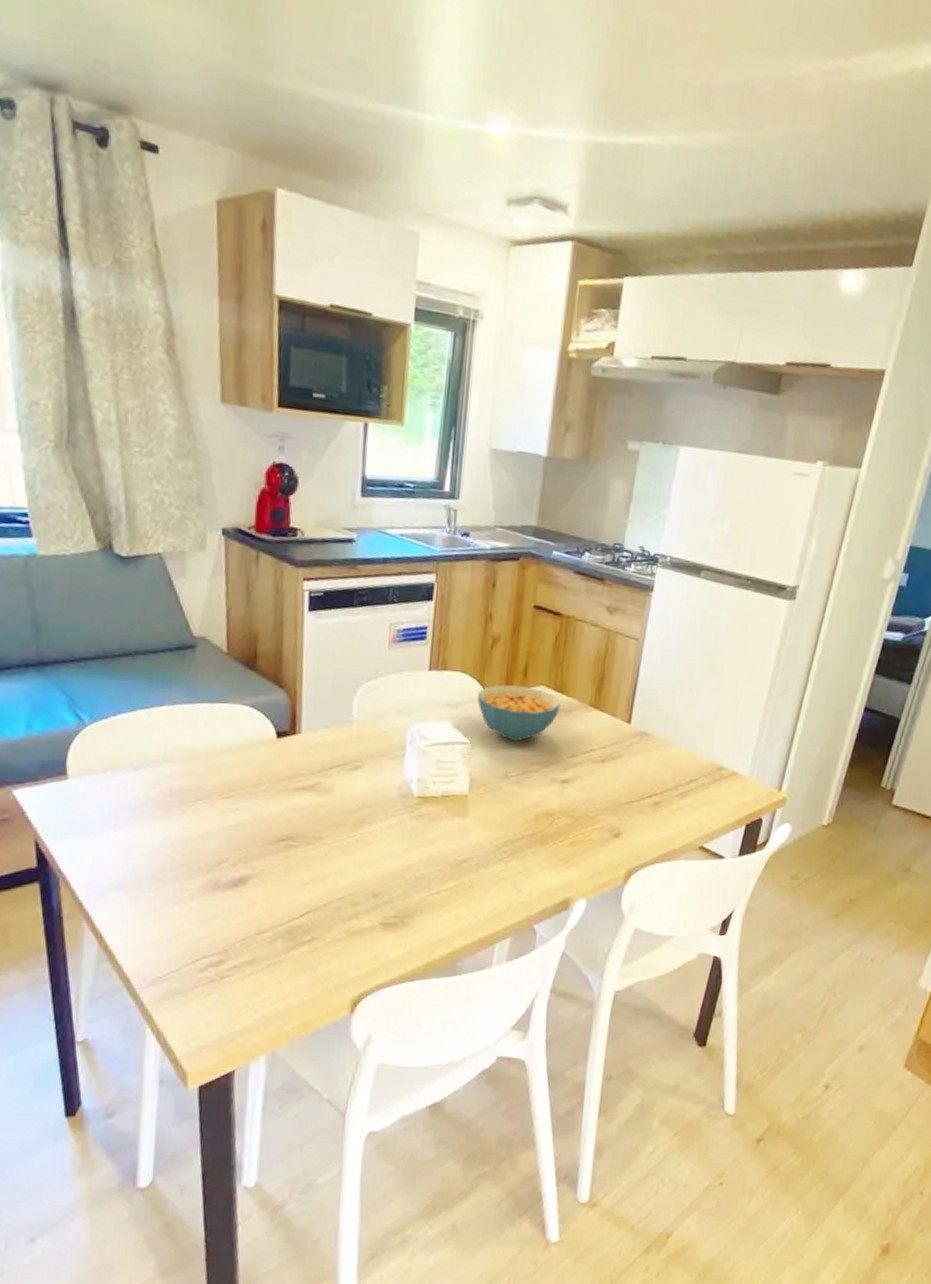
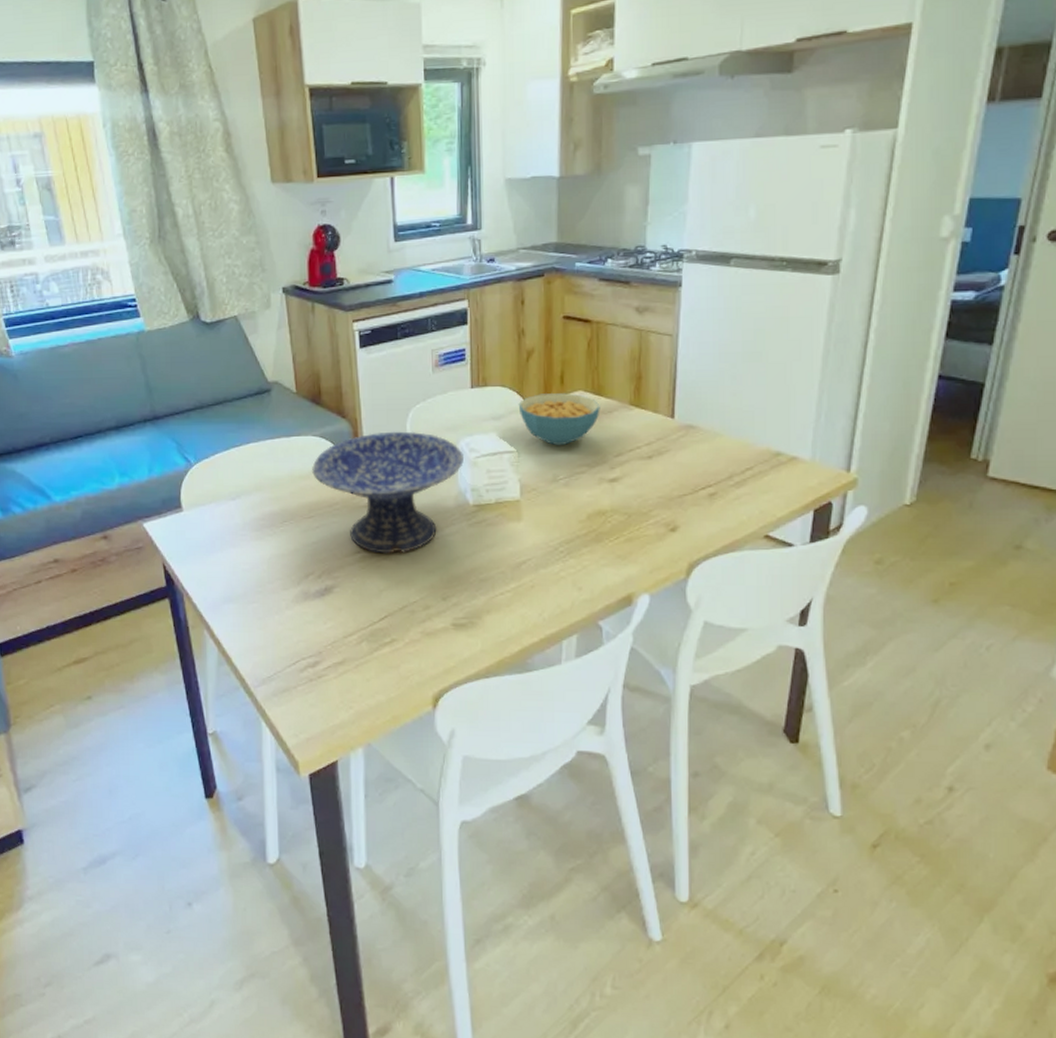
decorative bowl: none [237,707,413,844] -> present [312,431,464,554]

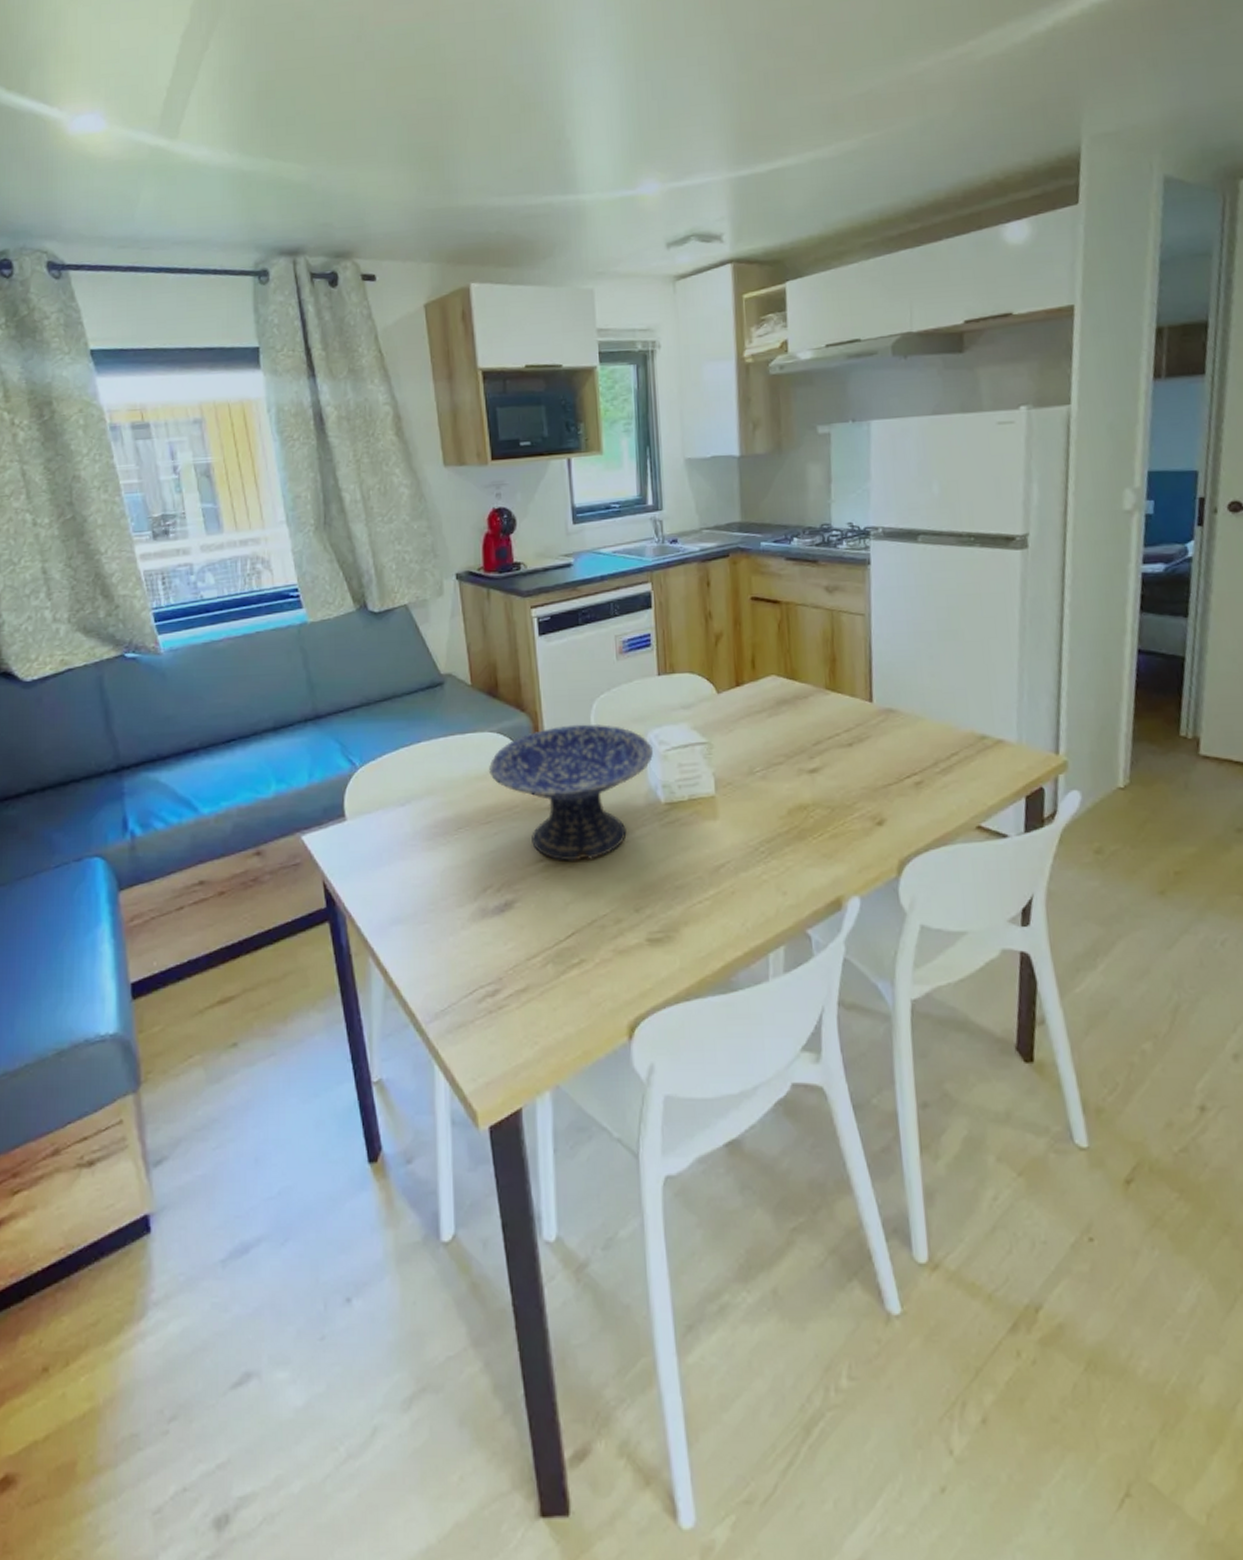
cereal bowl: present [518,393,600,445] -> none [708,678,795,735]

